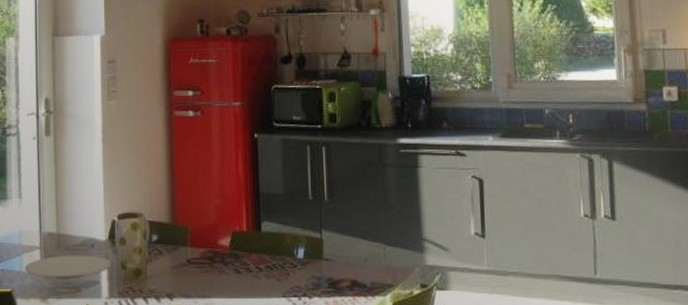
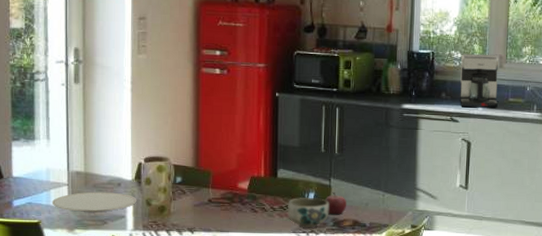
bowl: none [275,254,323,290] -> present [288,198,330,227]
fruit: none [317,245,343,274] -> present [325,191,347,215]
coffee maker: none [462,74,511,138] -> present [460,54,499,109]

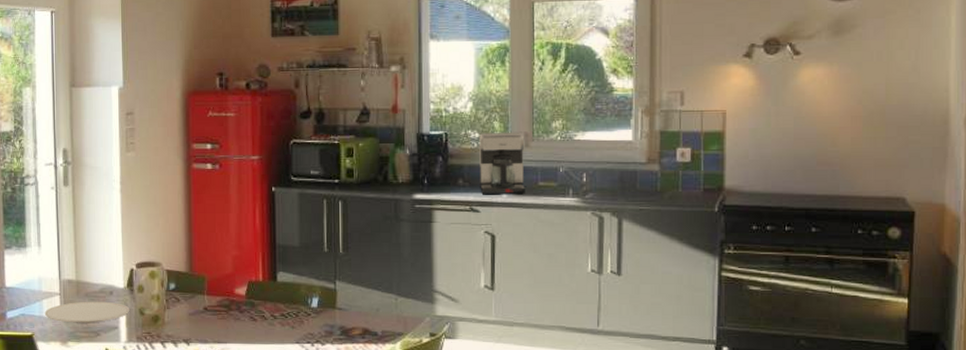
bowl: present [288,198,330,227] -> none [290,304,336,337]
fruit: present [325,191,347,215] -> none [331,295,356,322]

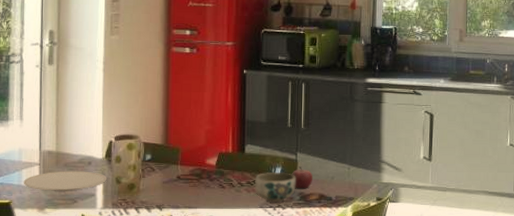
bowl: none [290,304,336,337] -> present [255,173,296,202]
fruit: none [331,295,356,322] -> present [292,165,313,189]
coffee maker: present [479,133,525,195] -> none [422,29,460,81]

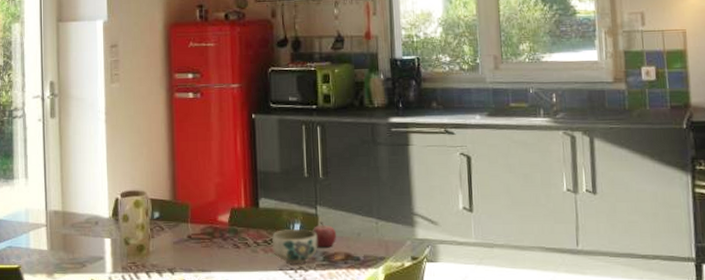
plate: present [23,171,107,191] -> none [31,232,115,255]

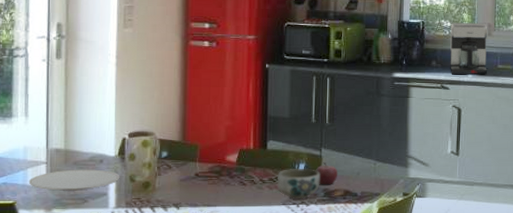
plate: none [31,232,115,255] -> present [28,169,120,191]
coffee maker: none [450,56,498,117] -> present [450,23,488,75]

